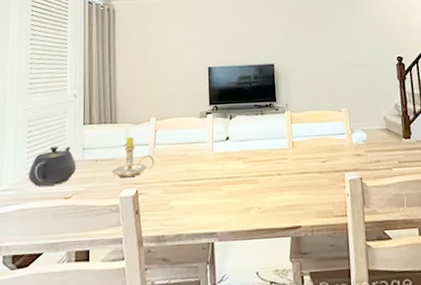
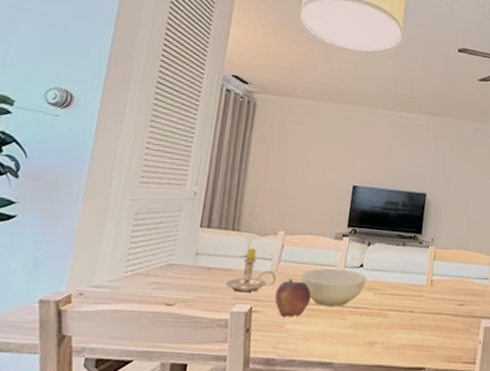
teapot: present [28,146,77,187] -> none [127,245,186,290]
fruit: none [156,160,187,195] -> present [274,279,311,317]
bowl: none [176,144,234,180] -> present [300,268,367,307]

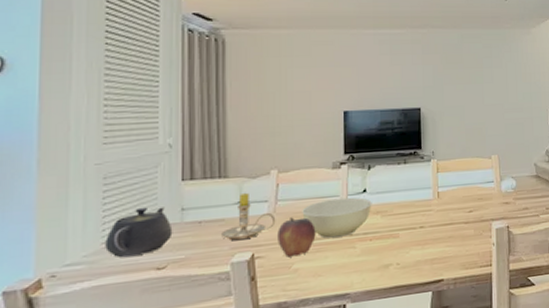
teapot: none [127,245,186,290] -> present [105,207,173,258]

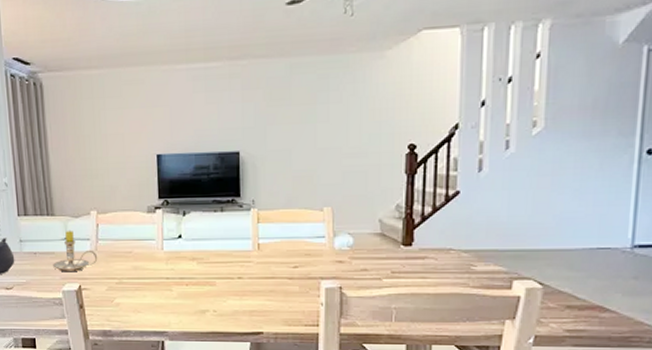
fruit: present [278,217,316,257] -> none [100,256,134,292]
bowl: present [302,197,372,238] -> none [120,242,188,279]

